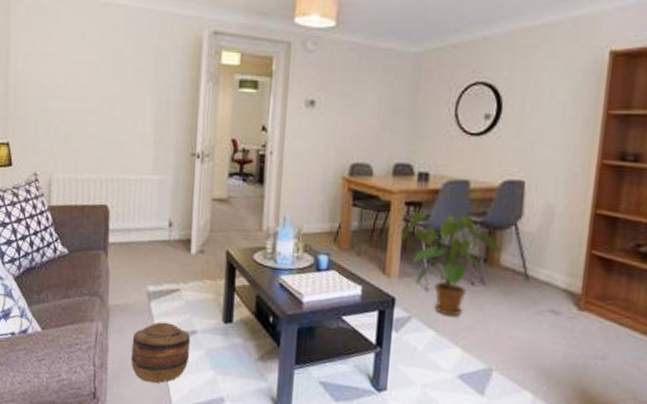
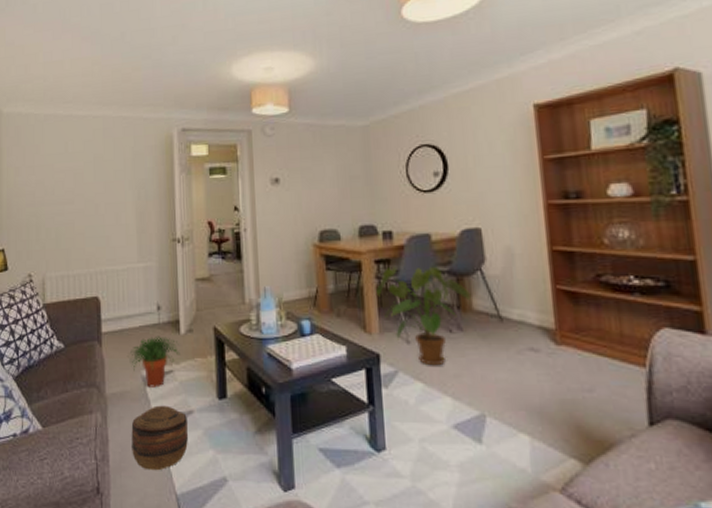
potted plant: none [134,252,189,304] -> present [128,335,181,388]

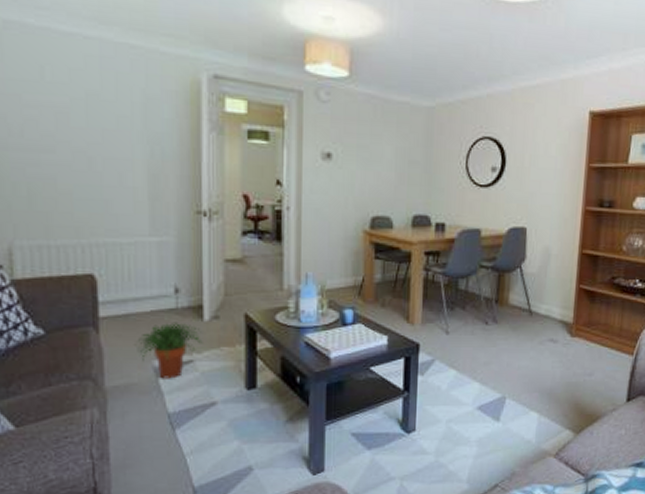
basket: present [131,405,189,471] -> none [139,398,211,466]
house plant: present [376,266,472,366] -> none [423,260,510,355]

